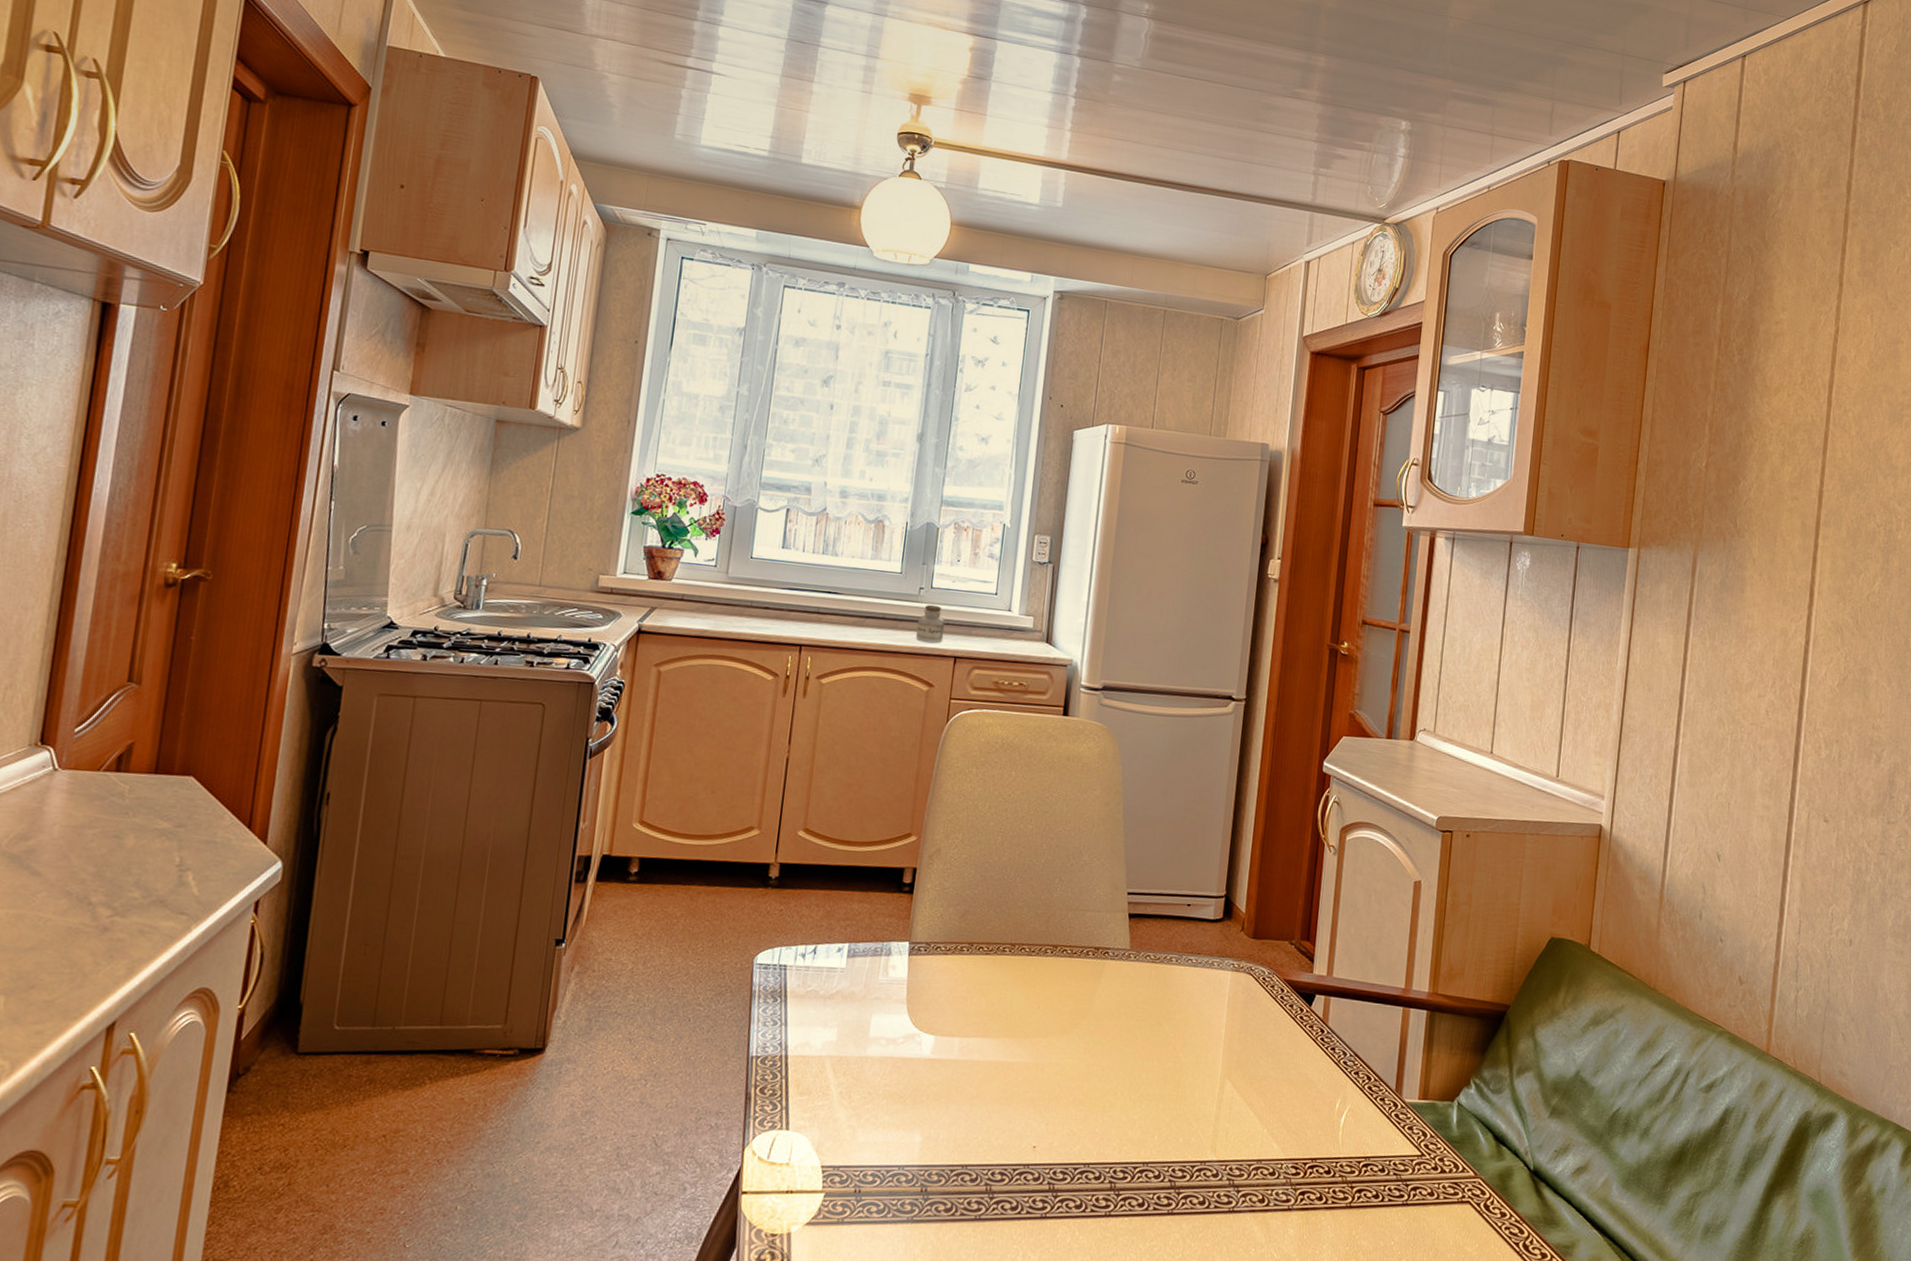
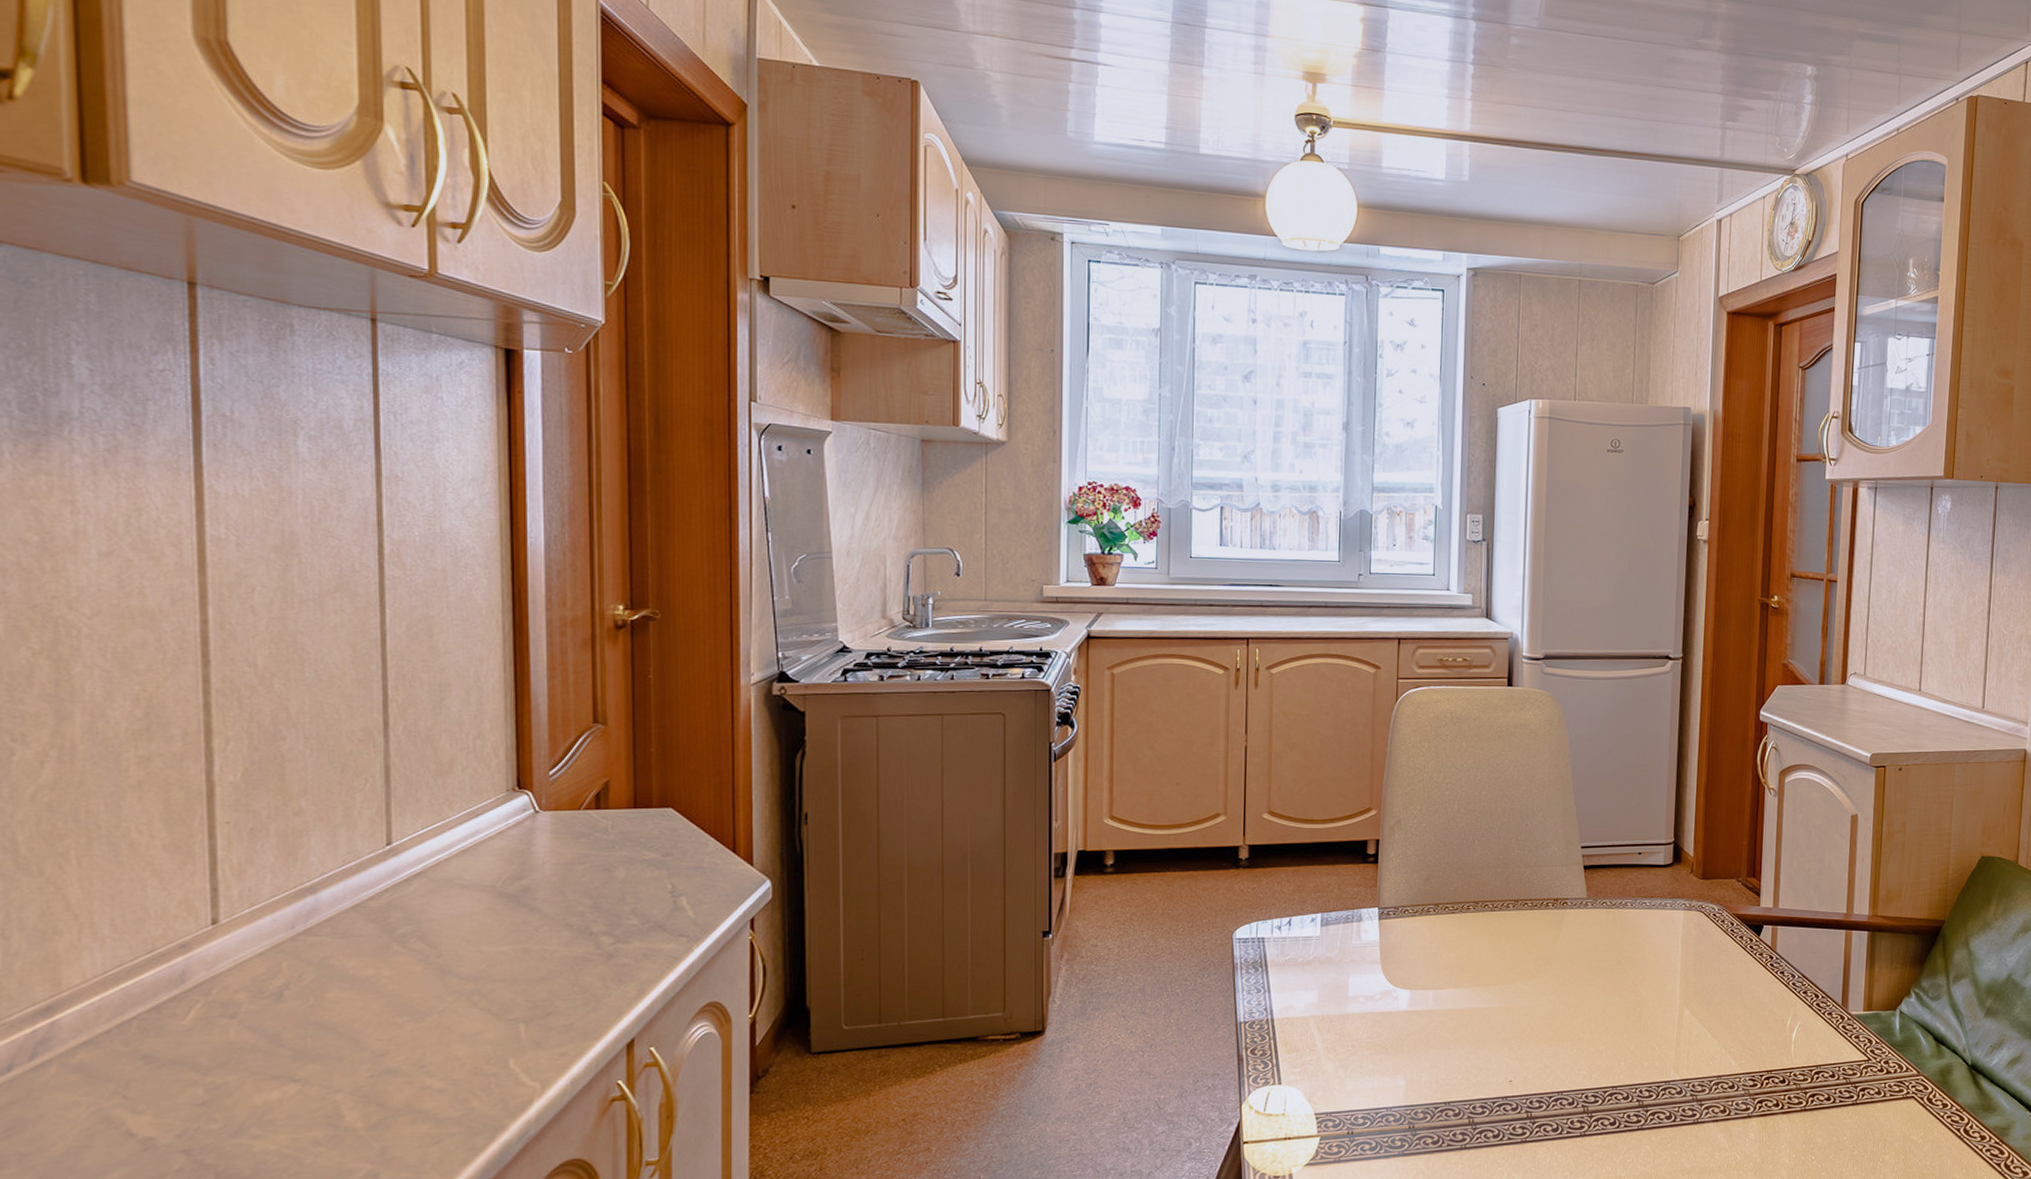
jar: present [915,604,946,644] -> none [1358,589,1387,627]

